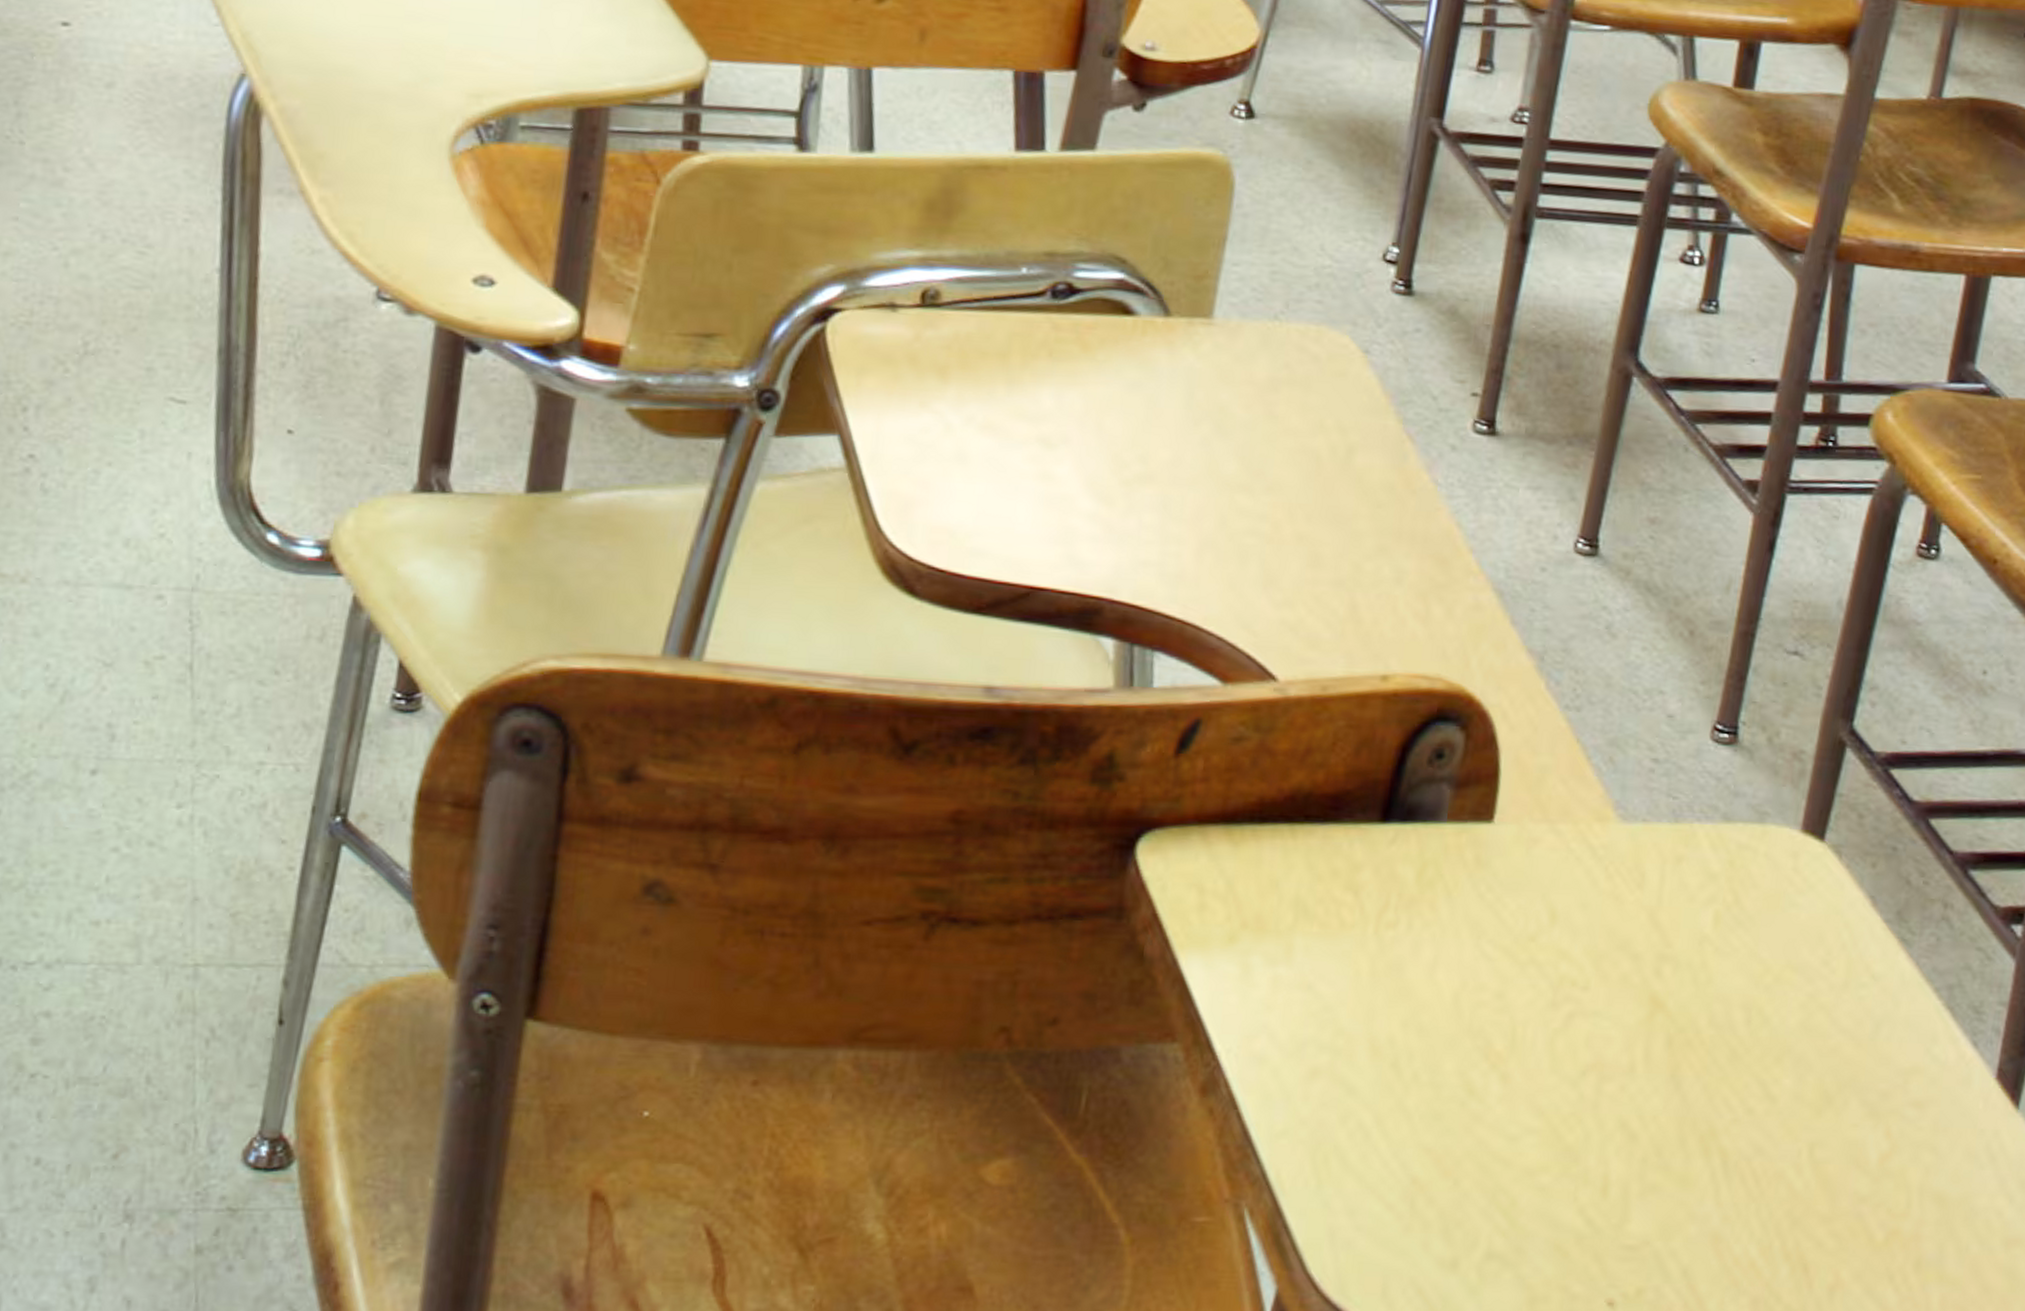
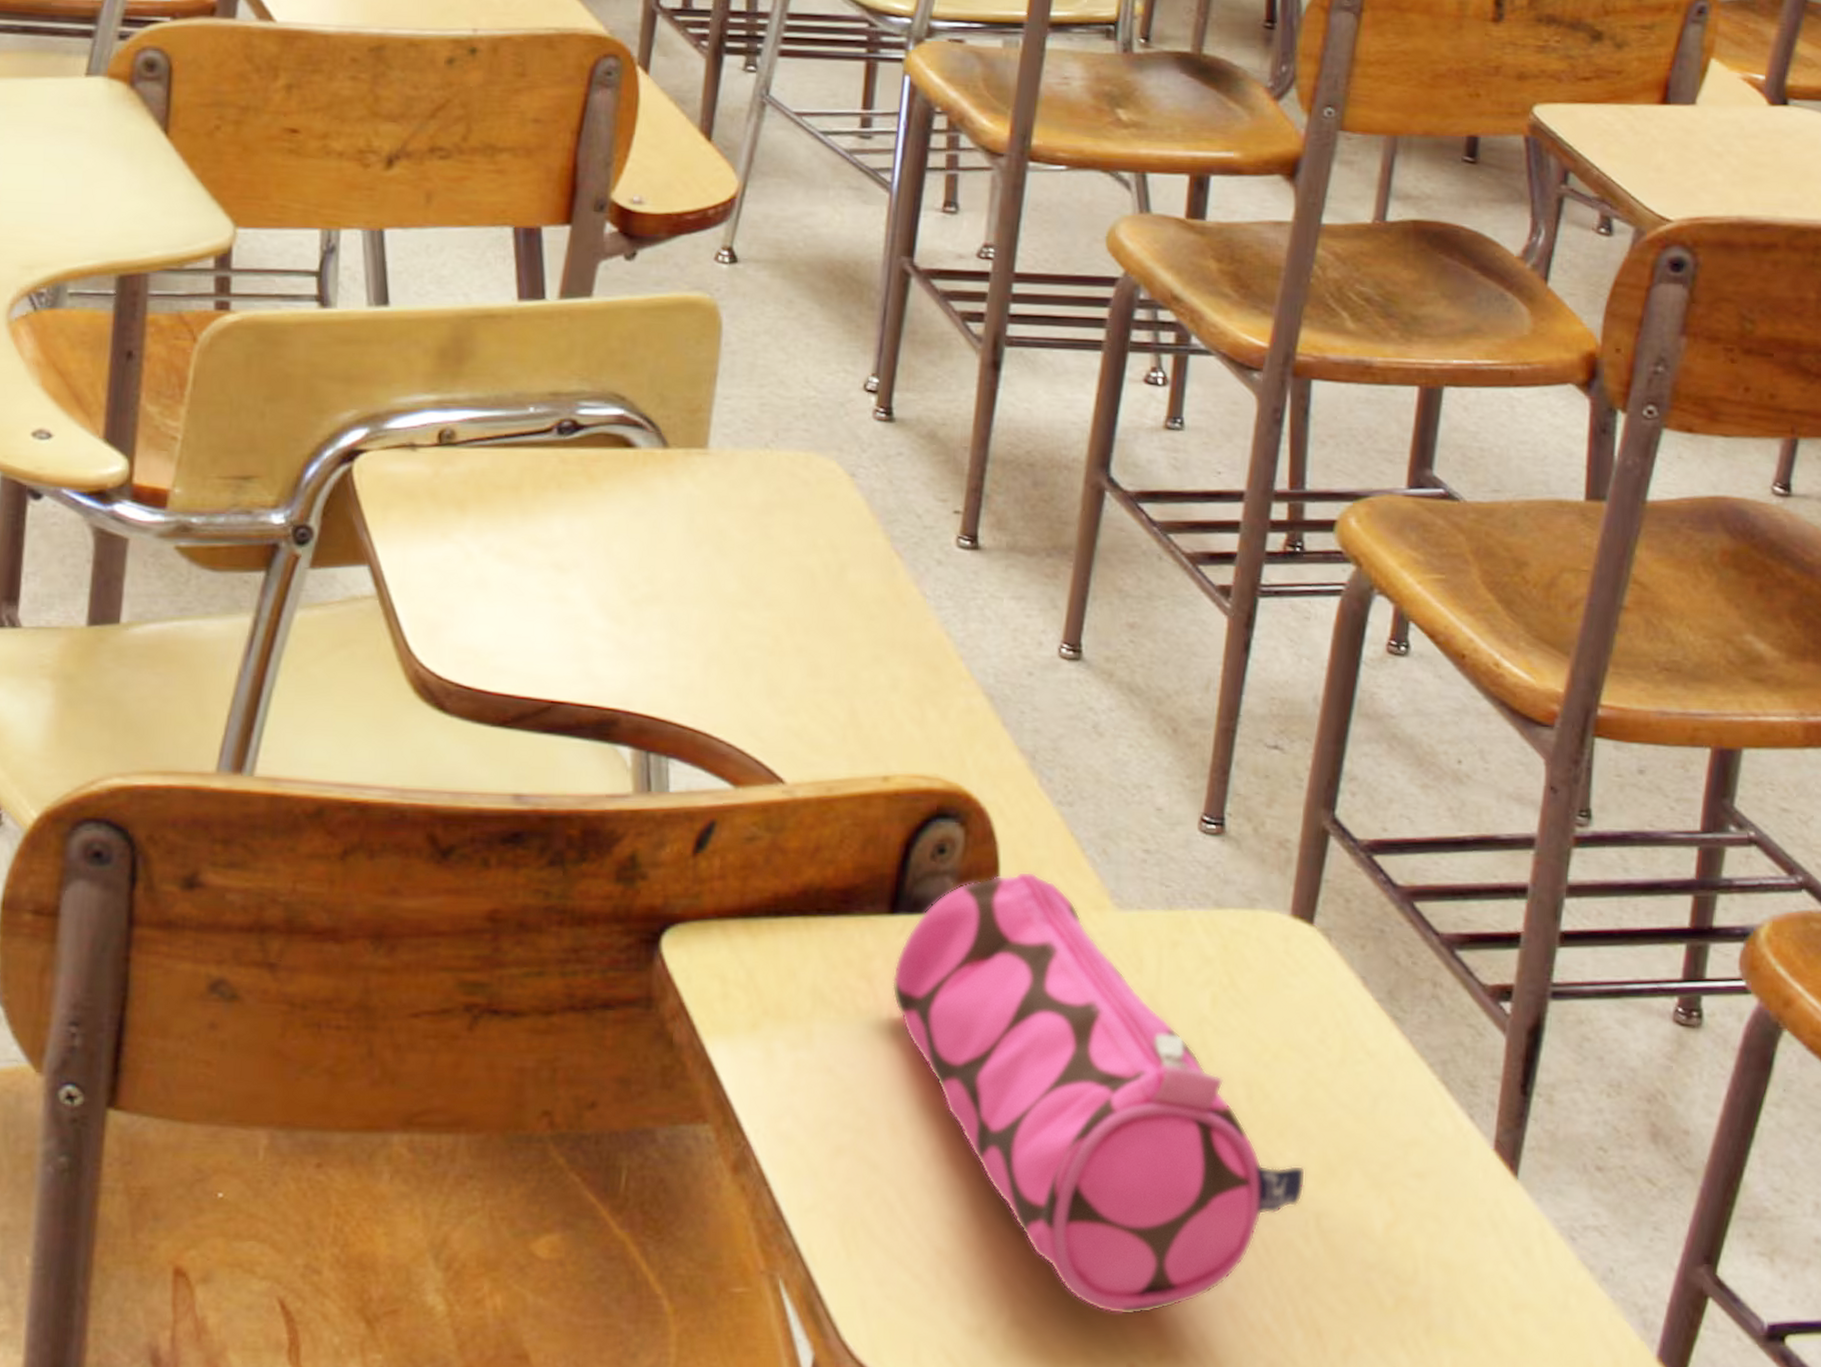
pencil case: none [1380,779,1802,1249] -> present [892,871,1306,1316]

